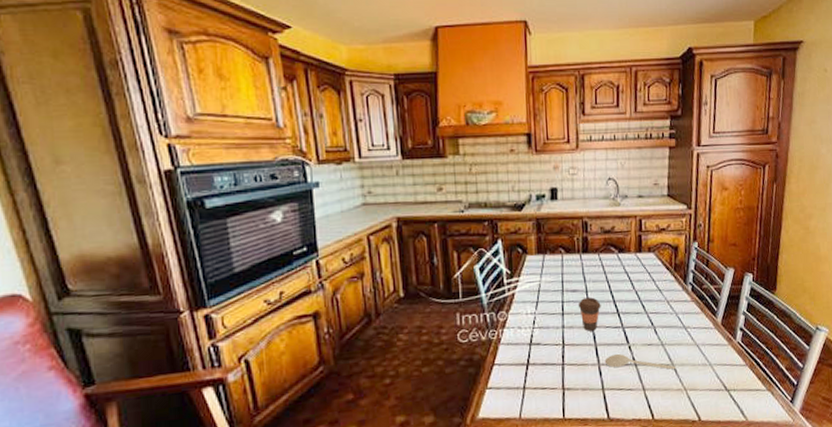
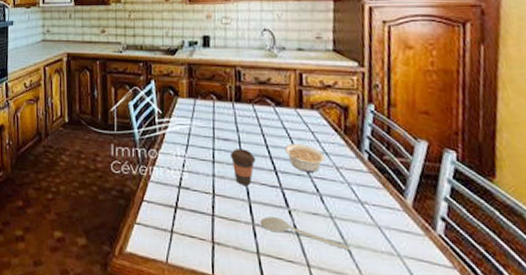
legume: none [626,285,659,310] -> present [284,143,325,173]

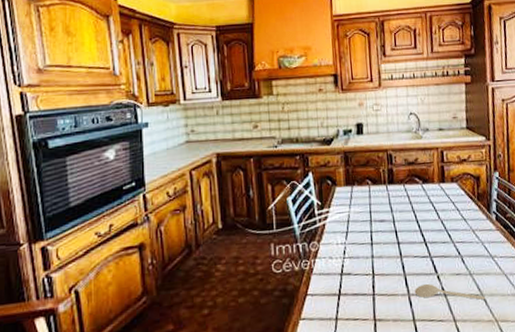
coffee cup: present [230,149,256,186] -> none [386,227,409,261]
legume: present [284,143,325,173] -> none [431,214,464,239]

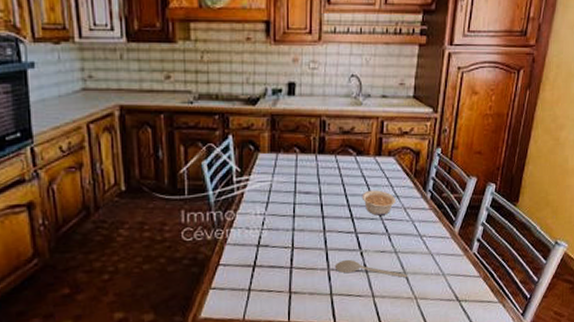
legume: none [431,214,464,239] -> present [362,190,396,216]

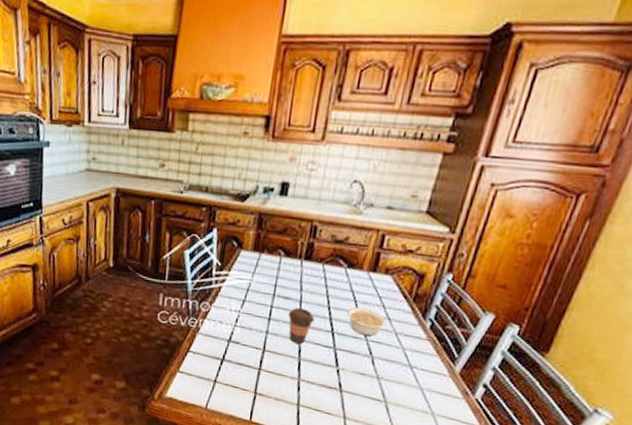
coffee cup: none [310,200,335,235] -> present [287,308,315,344]
spoon: present [334,259,408,278] -> none [305,373,389,408]

